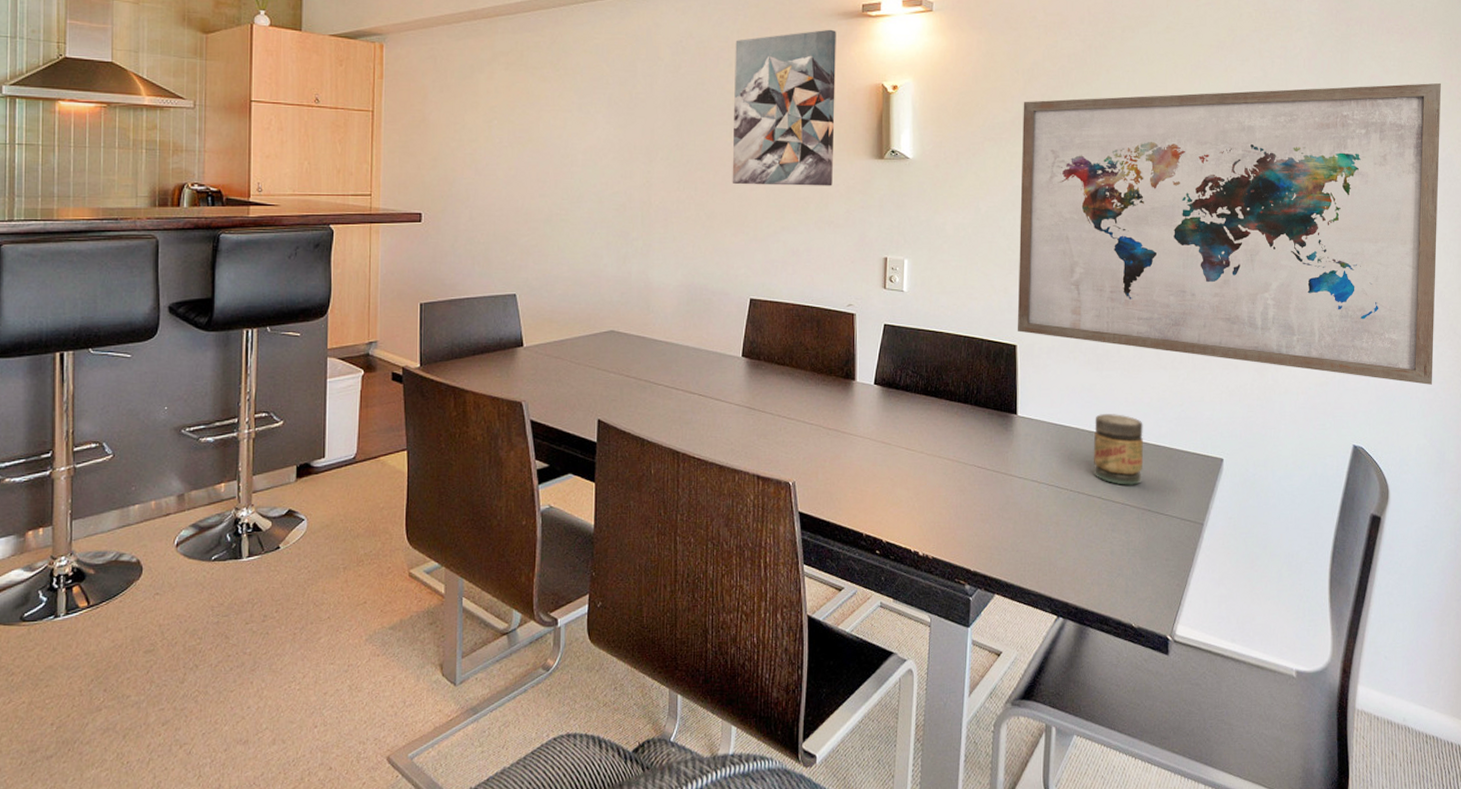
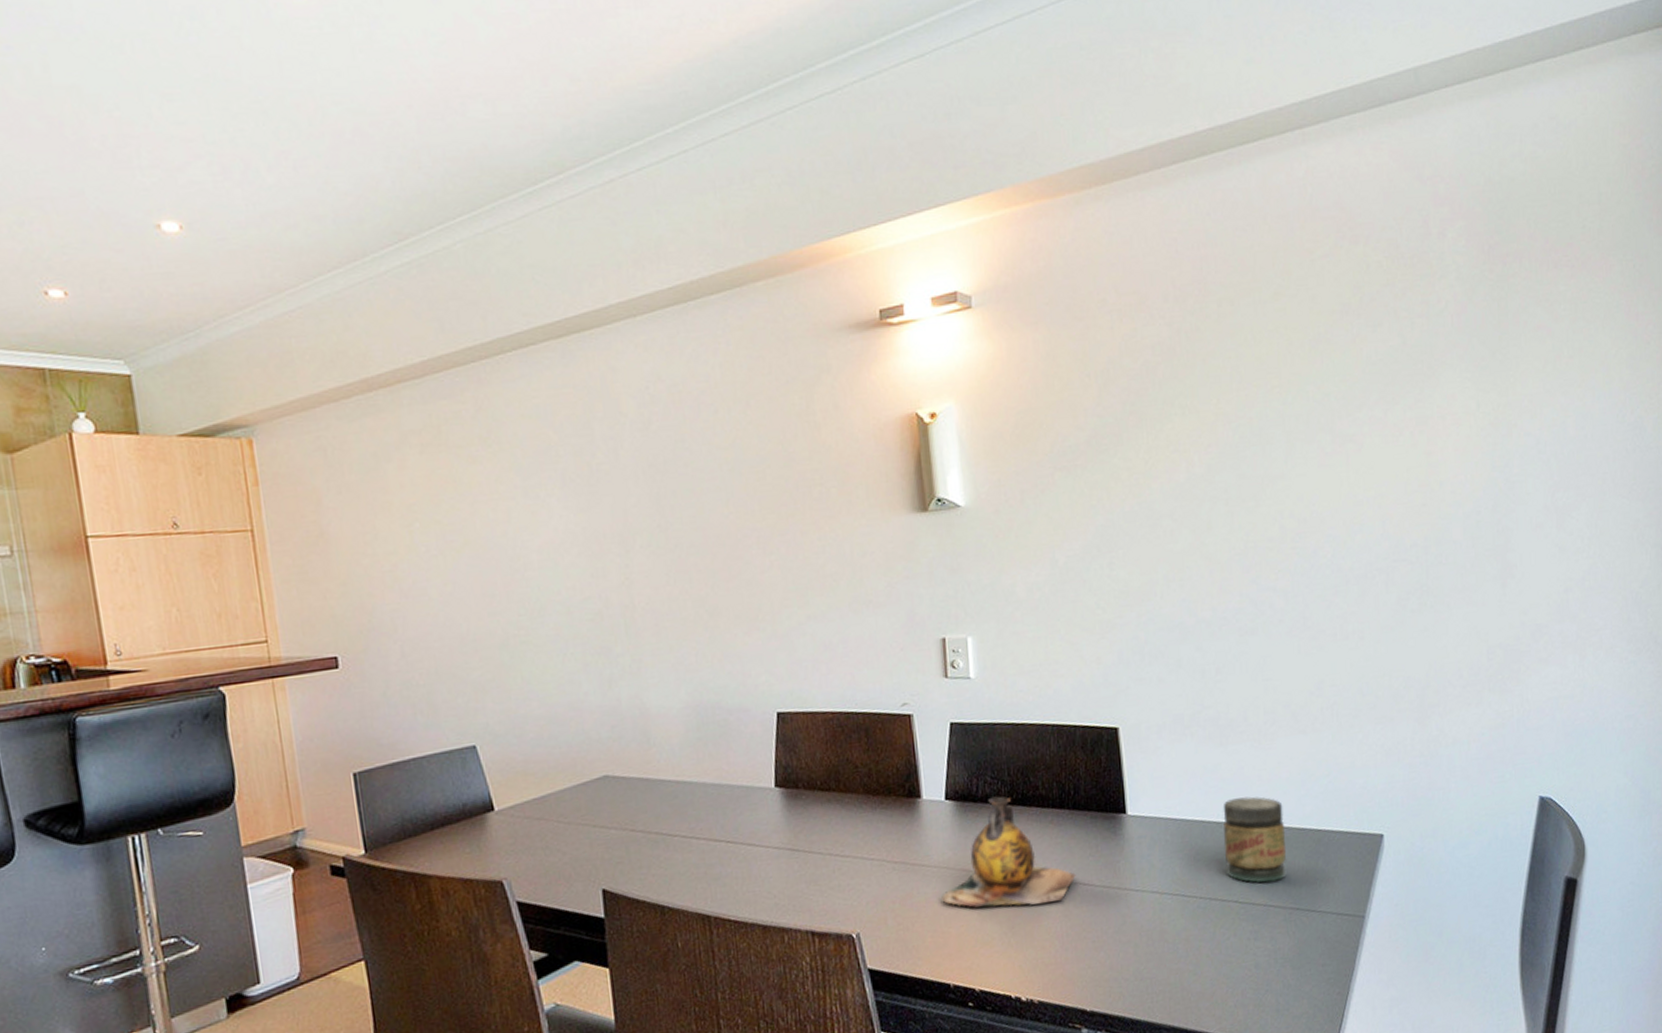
wall art: present [732,29,836,186] -> none [719,347,866,568]
vase: none [863,387,972,478] -> present [941,796,1076,908]
wall art: present [1018,82,1441,385] -> none [1099,325,1631,712]

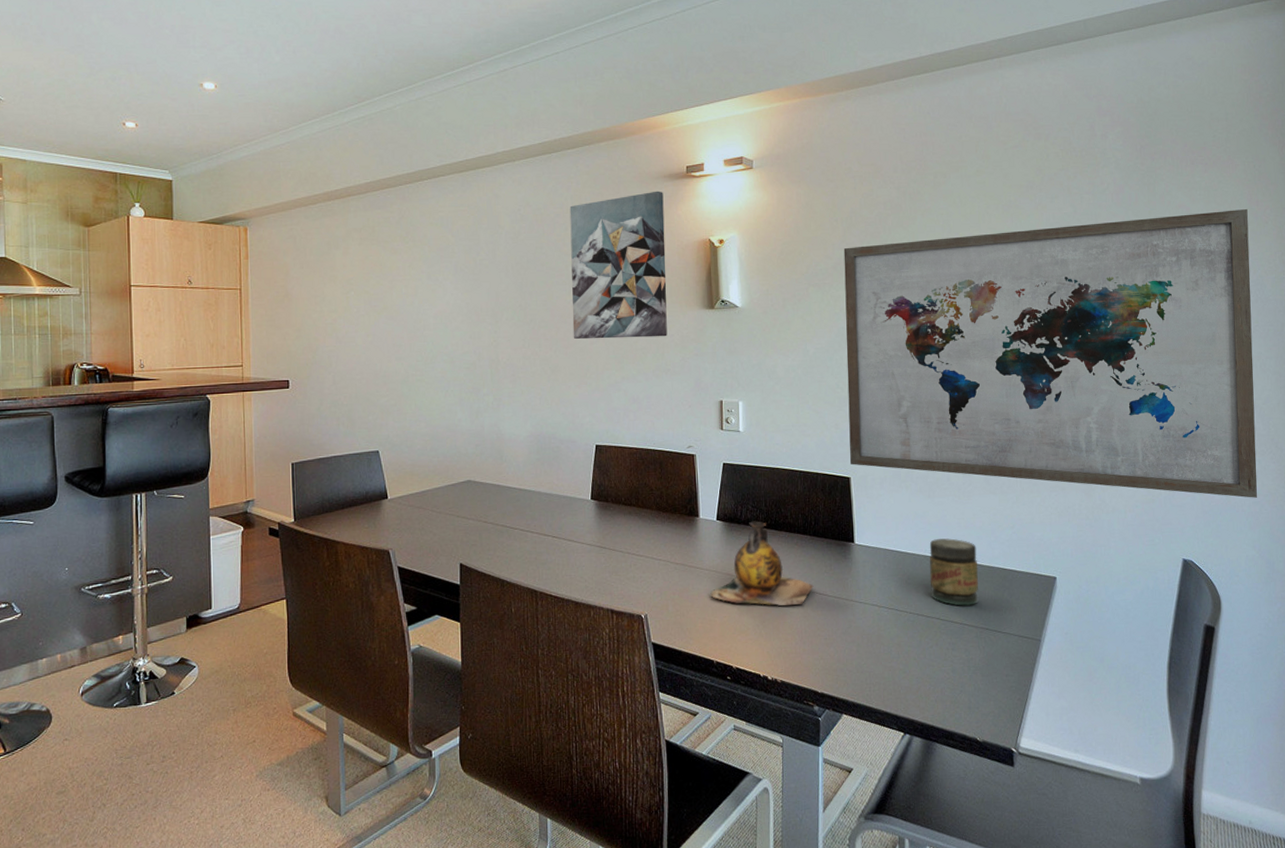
wall art: none [719,347,866,568] -> present [569,191,667,340]
wall art: none [1099,325,1631,712] -> present [843,208,1257,498]

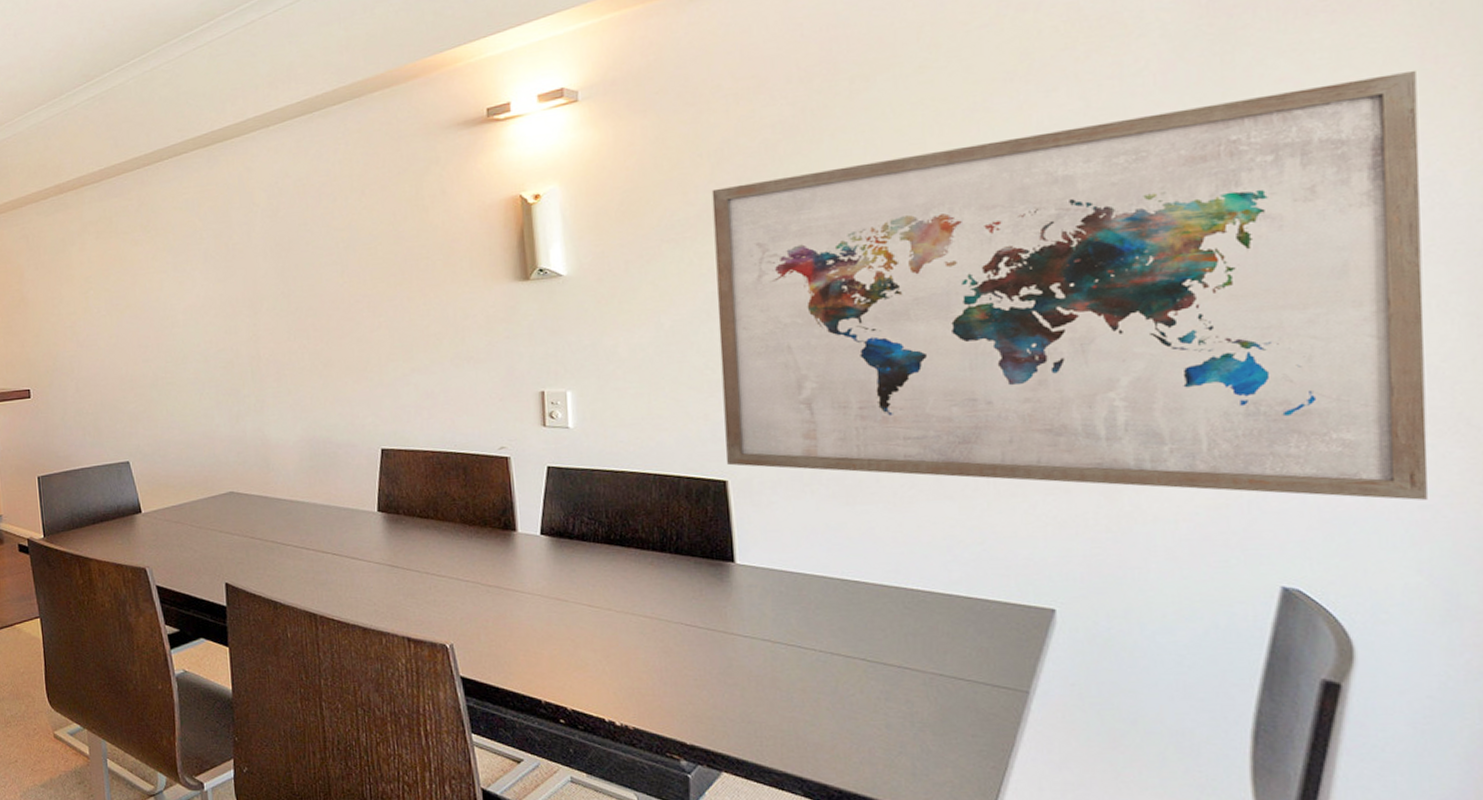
wall art: present [569,191,667,340] -> none [338,142,468,328]
vase: present [710,521,814,606] -> none [535,535,677,638]
jar: present [929,538,978,606] -> none [848,557,926,644]

